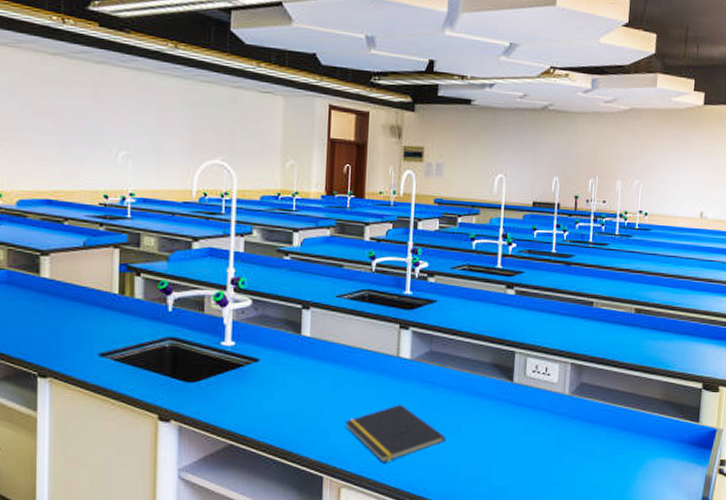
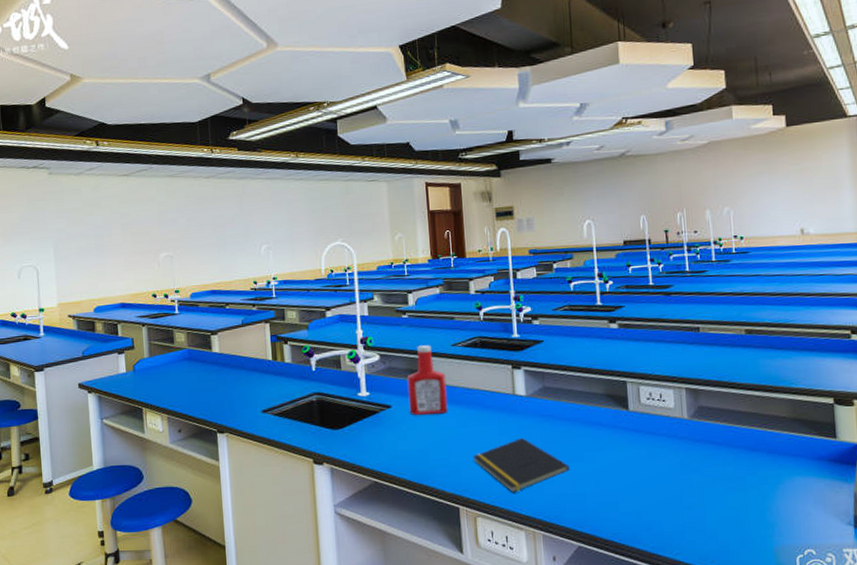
ketchup bottle: none [279,293,326,372] -> present [407,345,448,415]

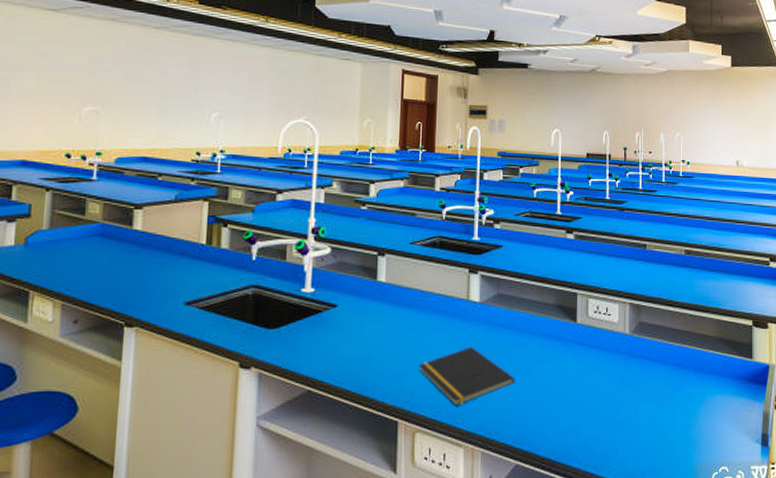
ketchup bottle: present [407,345,448,415] -> none [356,241,400,316]

